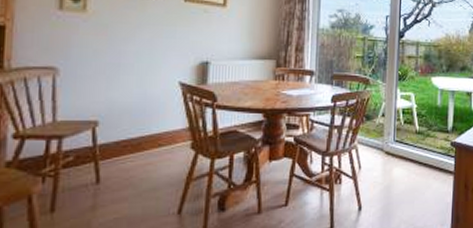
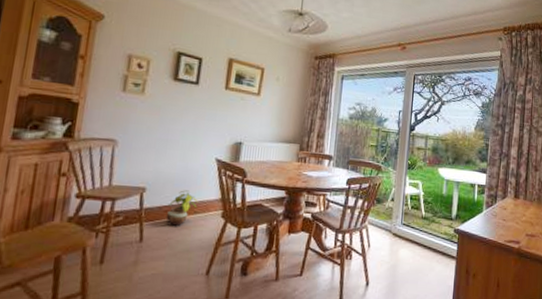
potted plant: none [125,121,162,162] -> present [166,190,198,226]

